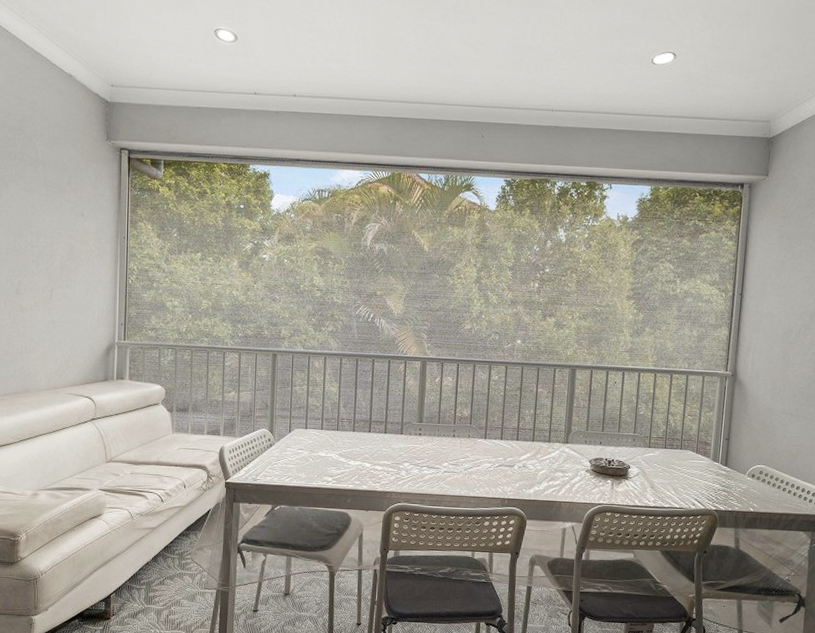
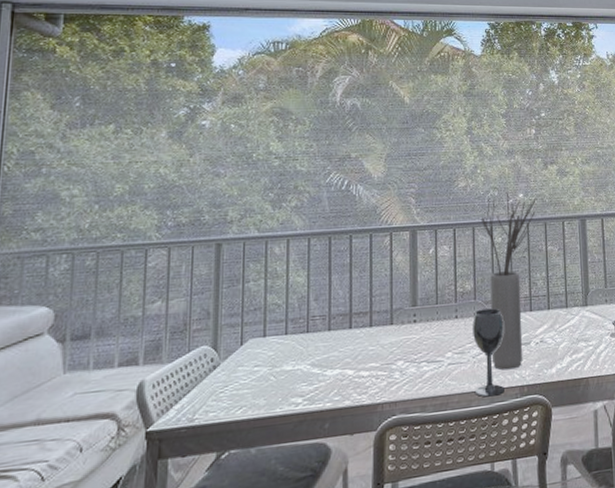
wine glass: none [464,433,493,503] -> present [473,308,505,397]
vase: none [481,338,533,484] -> present [481,192,536,370]

